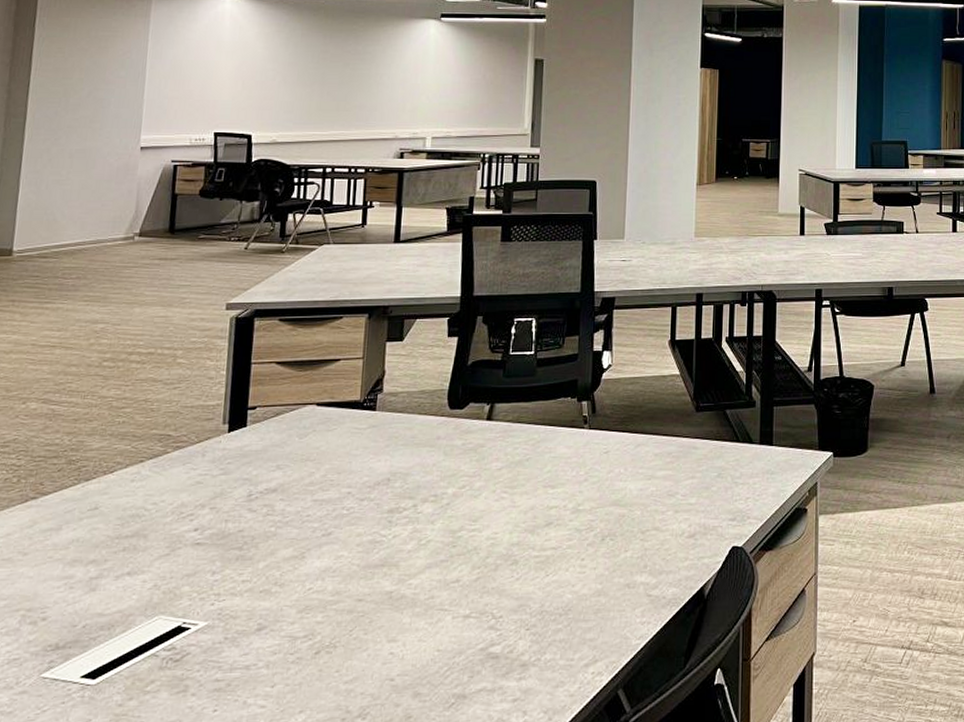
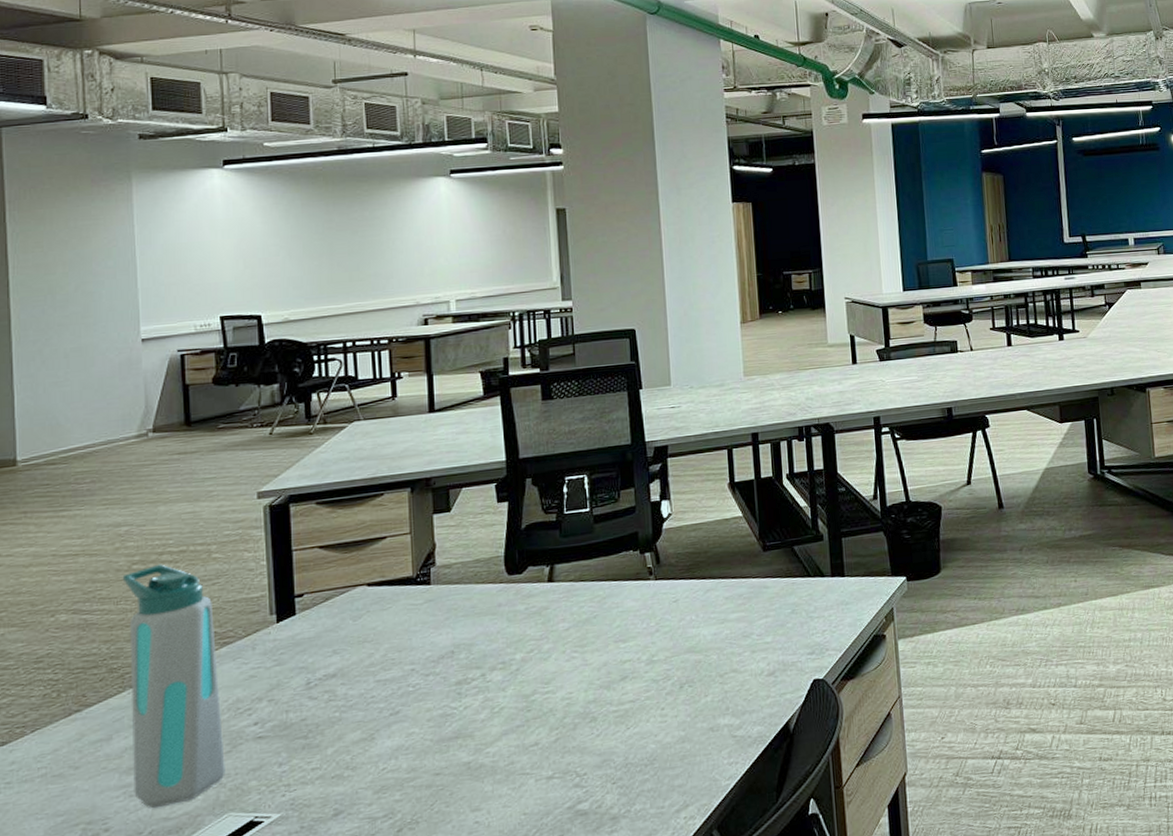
water bottle: none [74,363,171,603] -> present [122,564,225,809]

